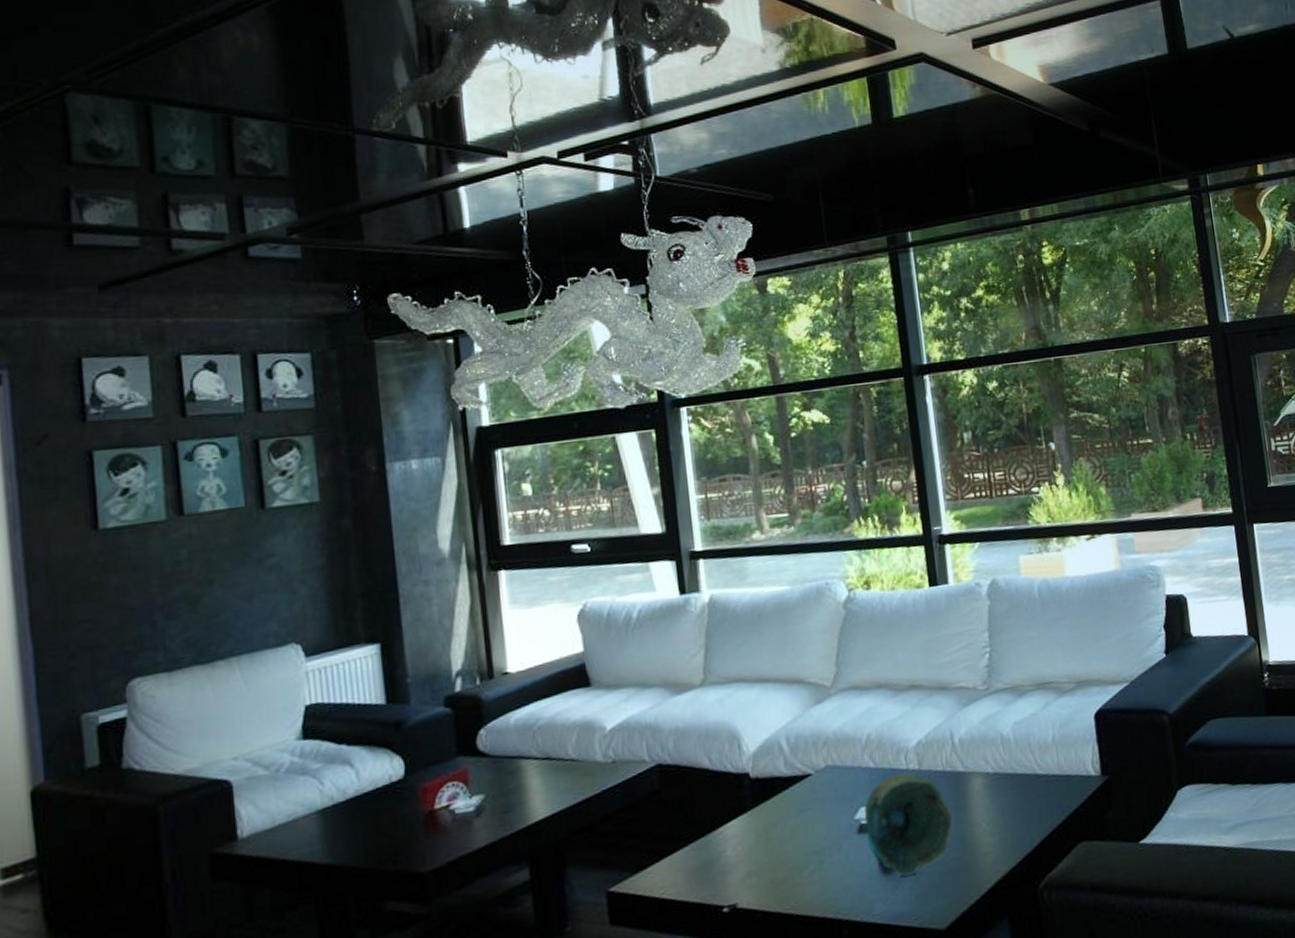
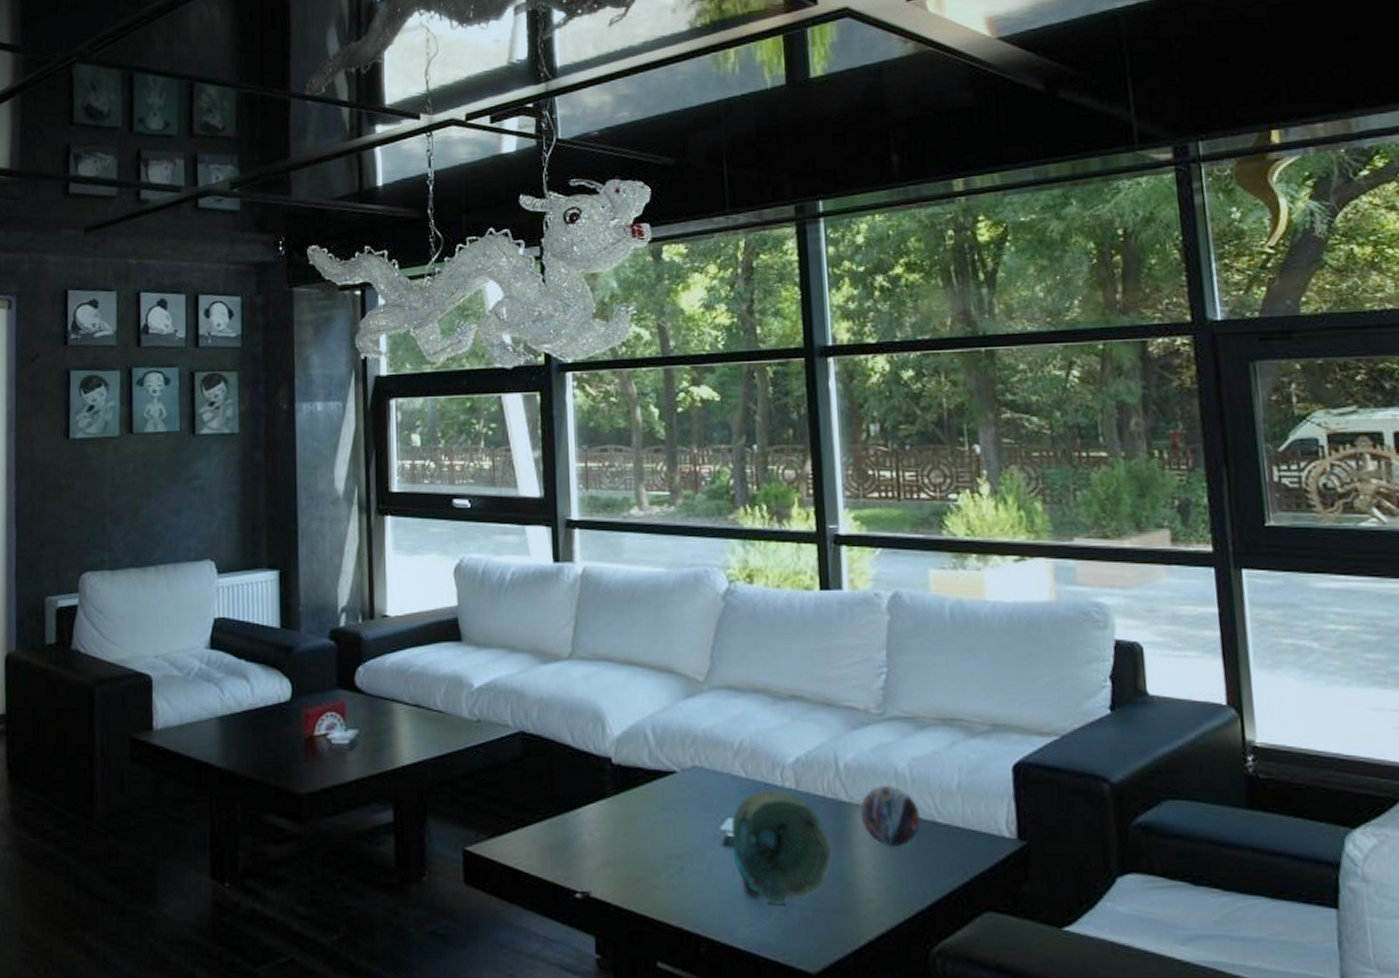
decorative orb: none [974,750,1025,804] -> present [860,786,921,846]

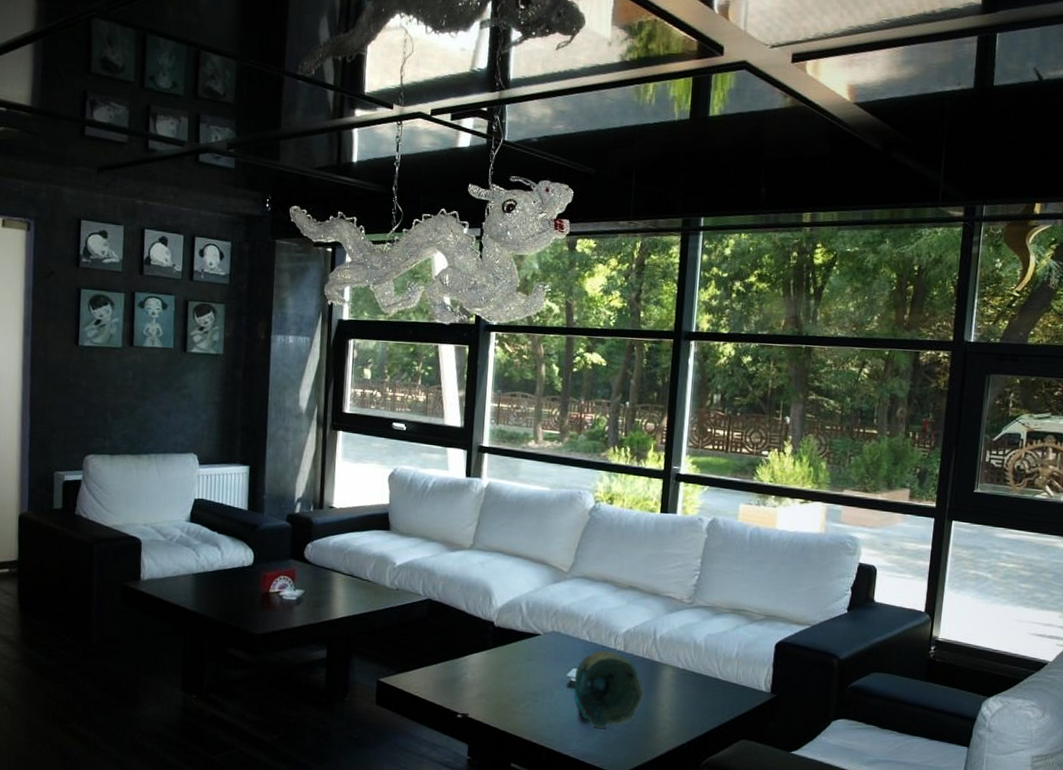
decorative orb: present [860,786,921,846] -> none [666,652,708,694]

